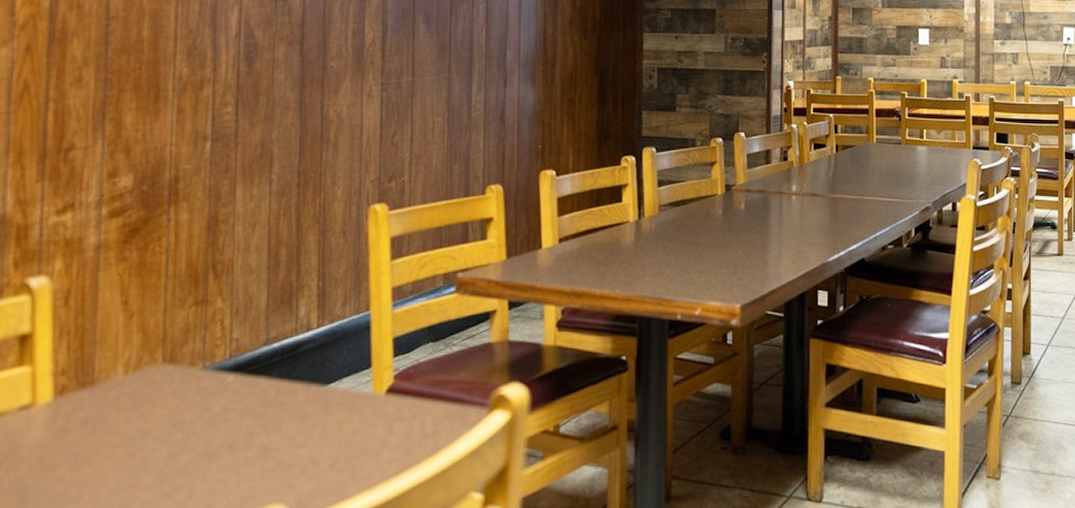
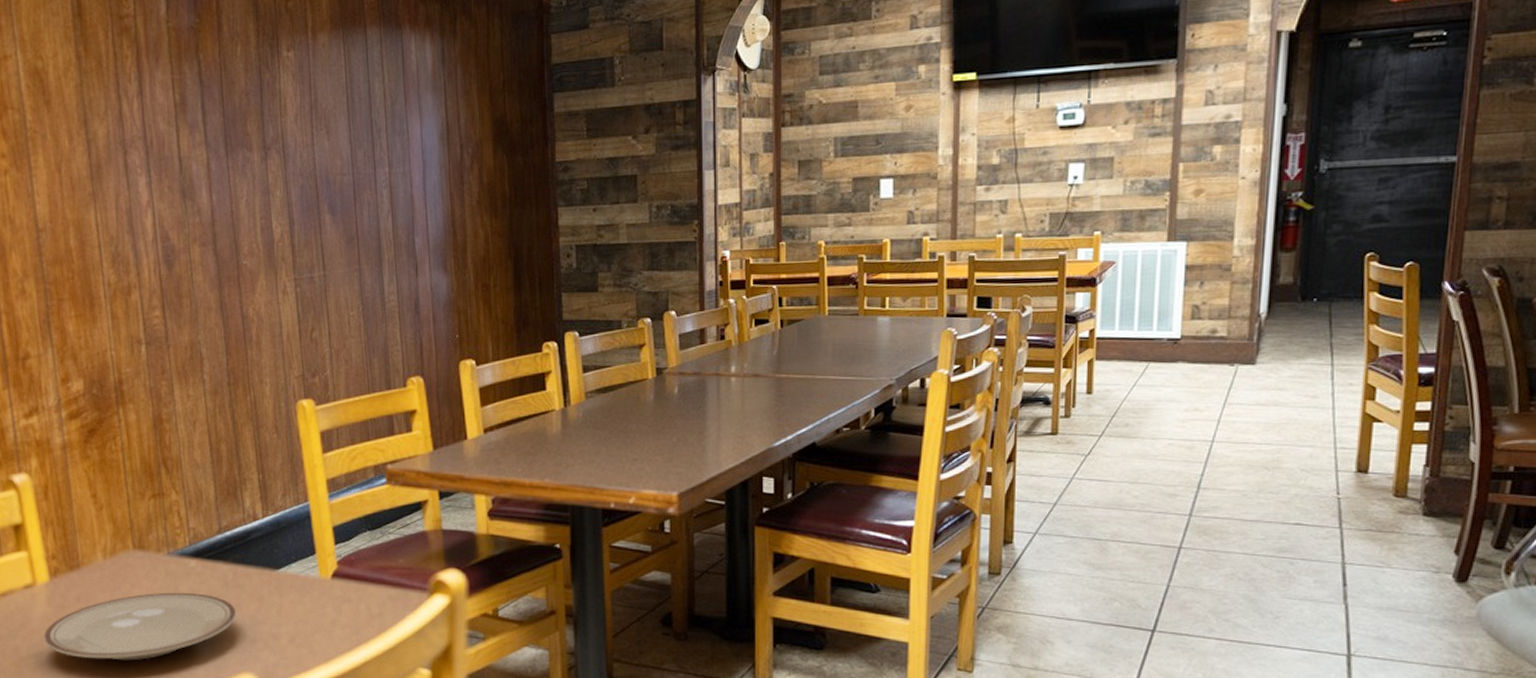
plate: none [33,411,274,494] -> present [44,592,237,661]

